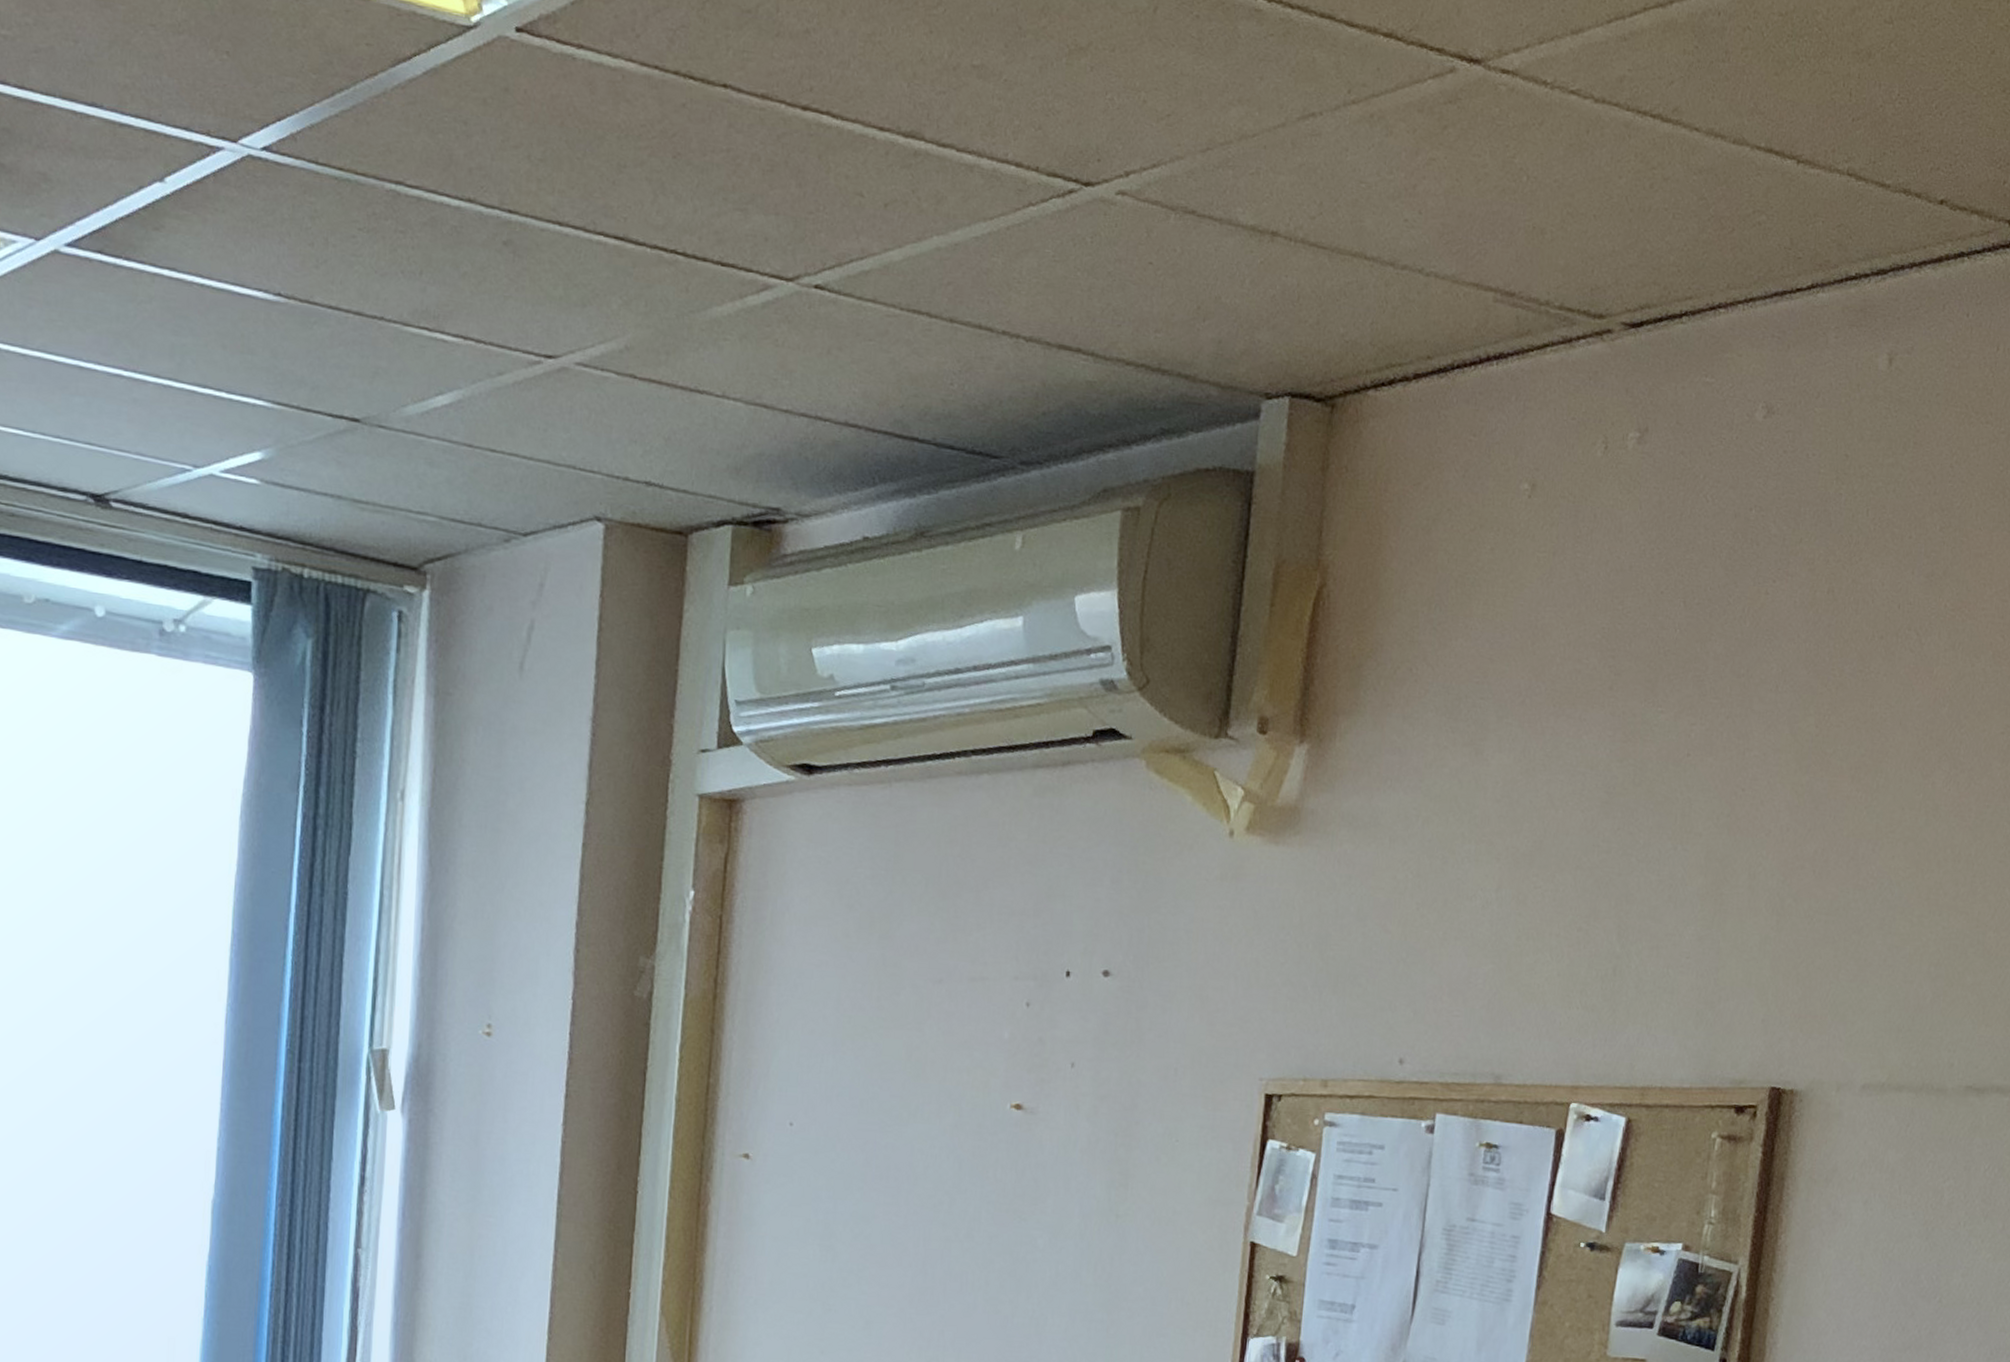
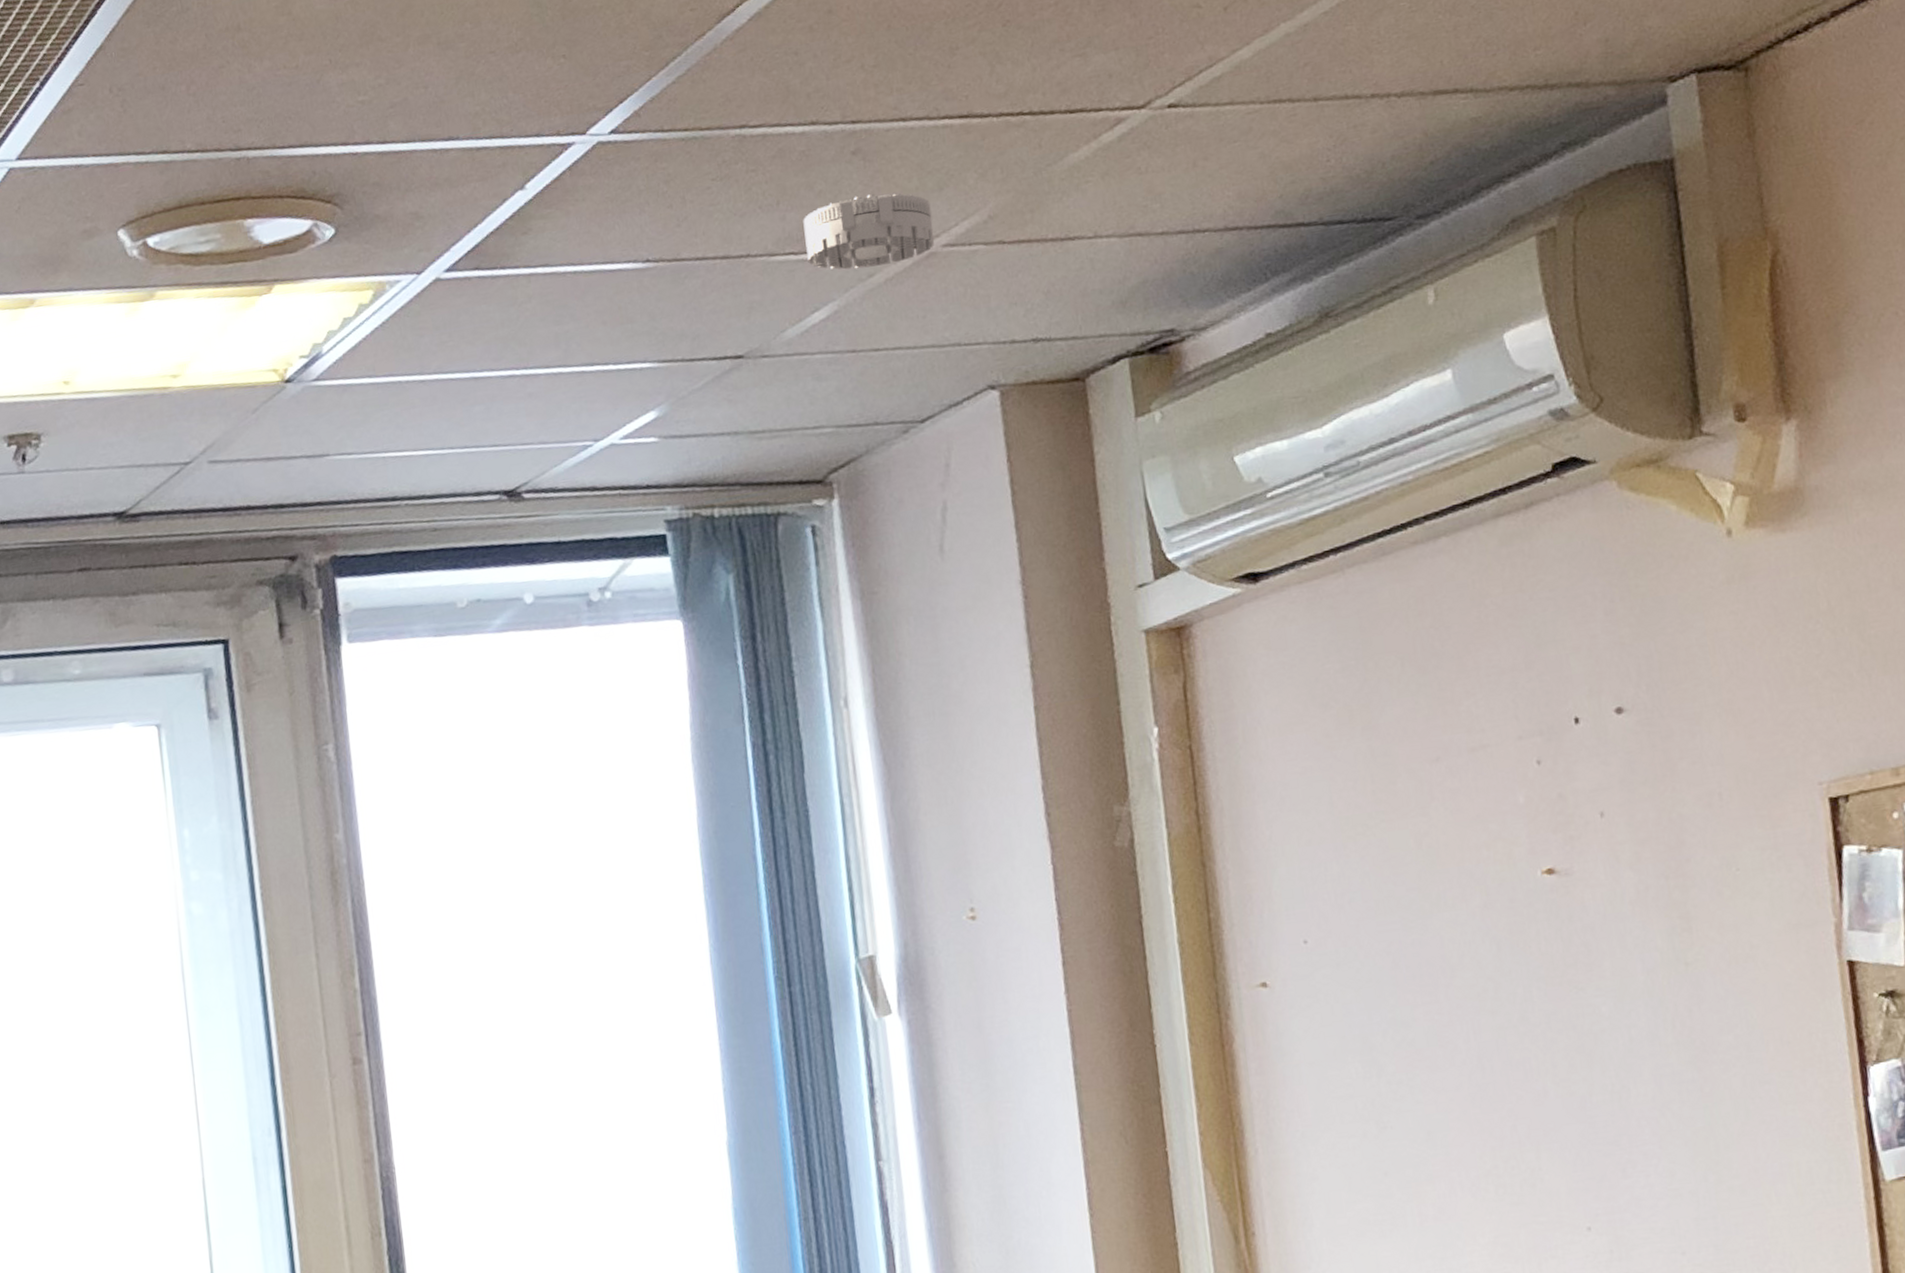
smoke detector: none [441,287,571,368] -> present [803,193,935,270]

